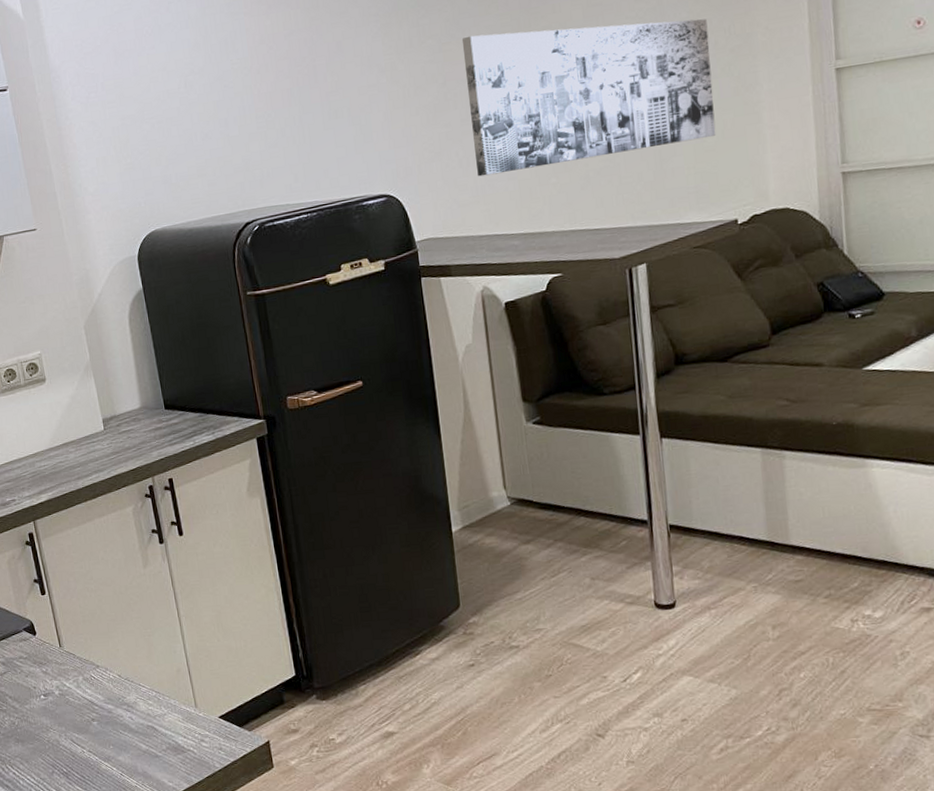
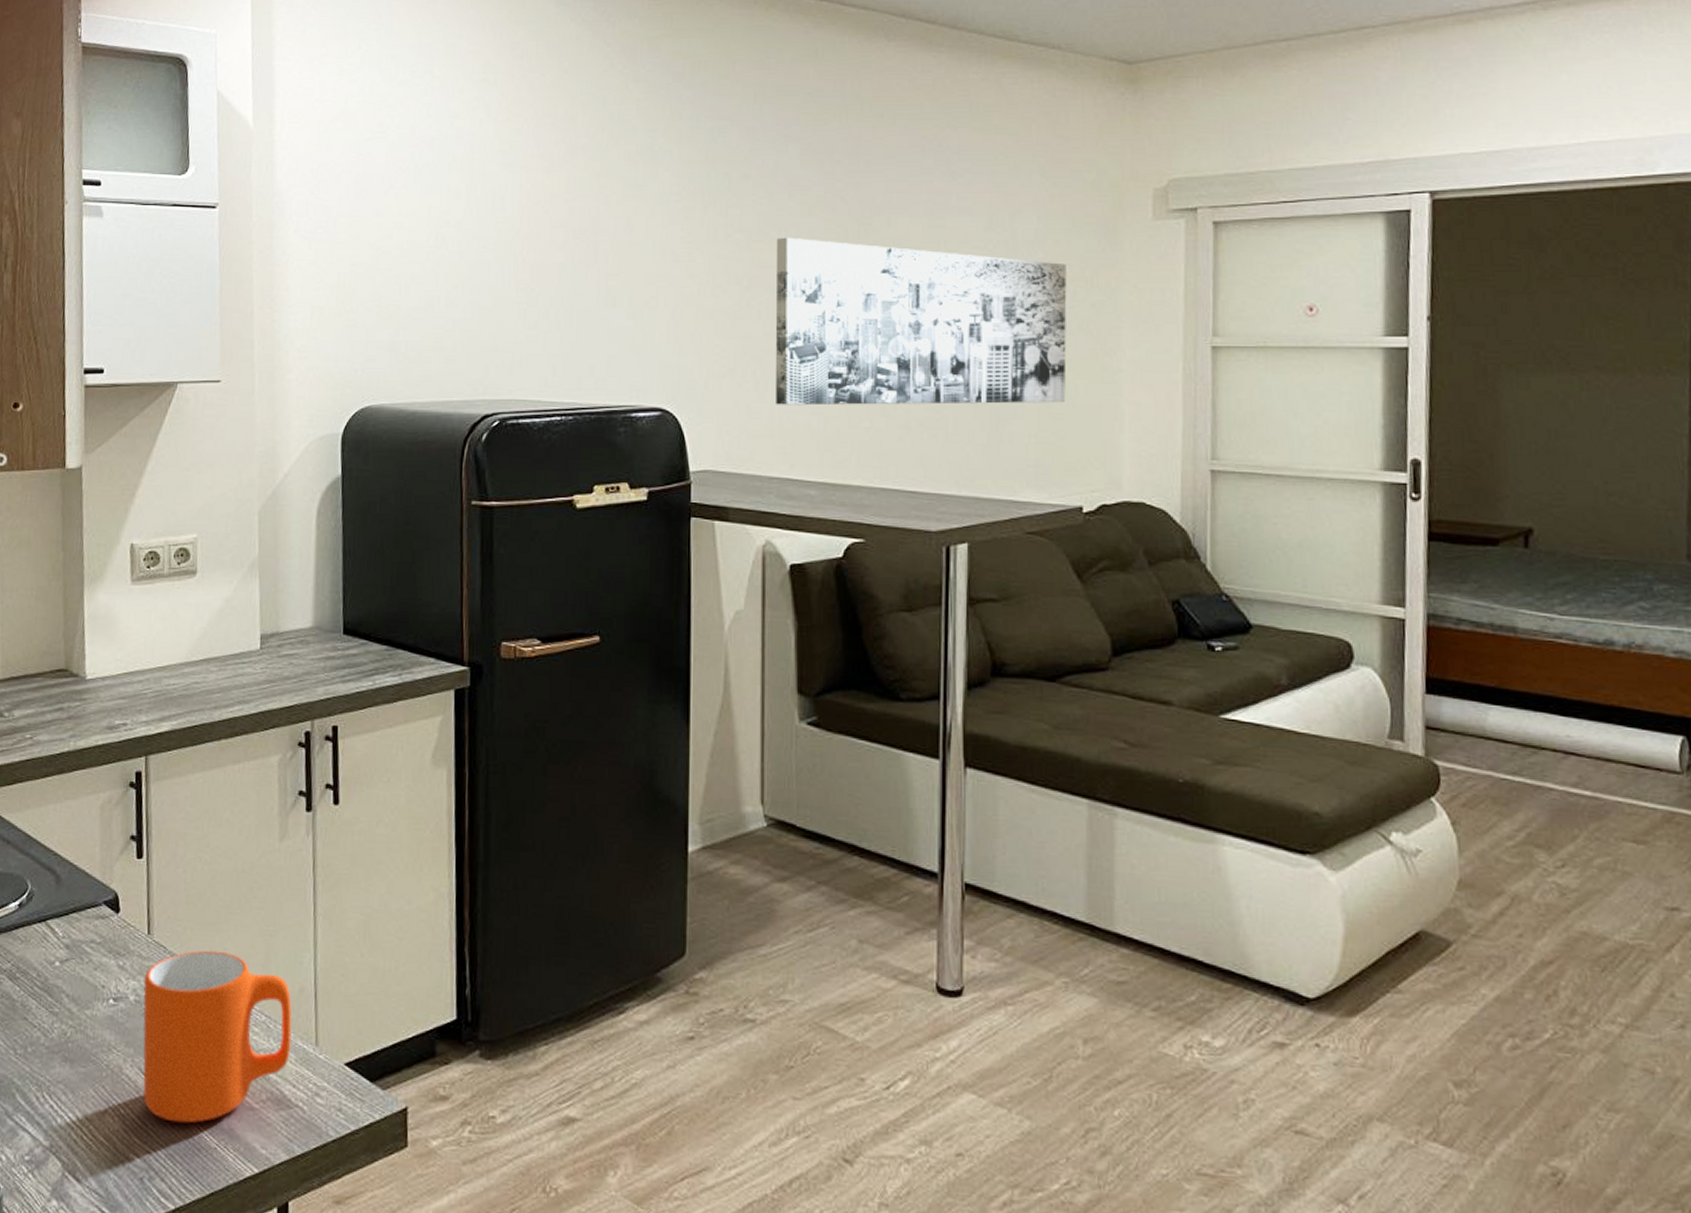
mug: none [63,651,178,773] -> present [143,950,292,1124]

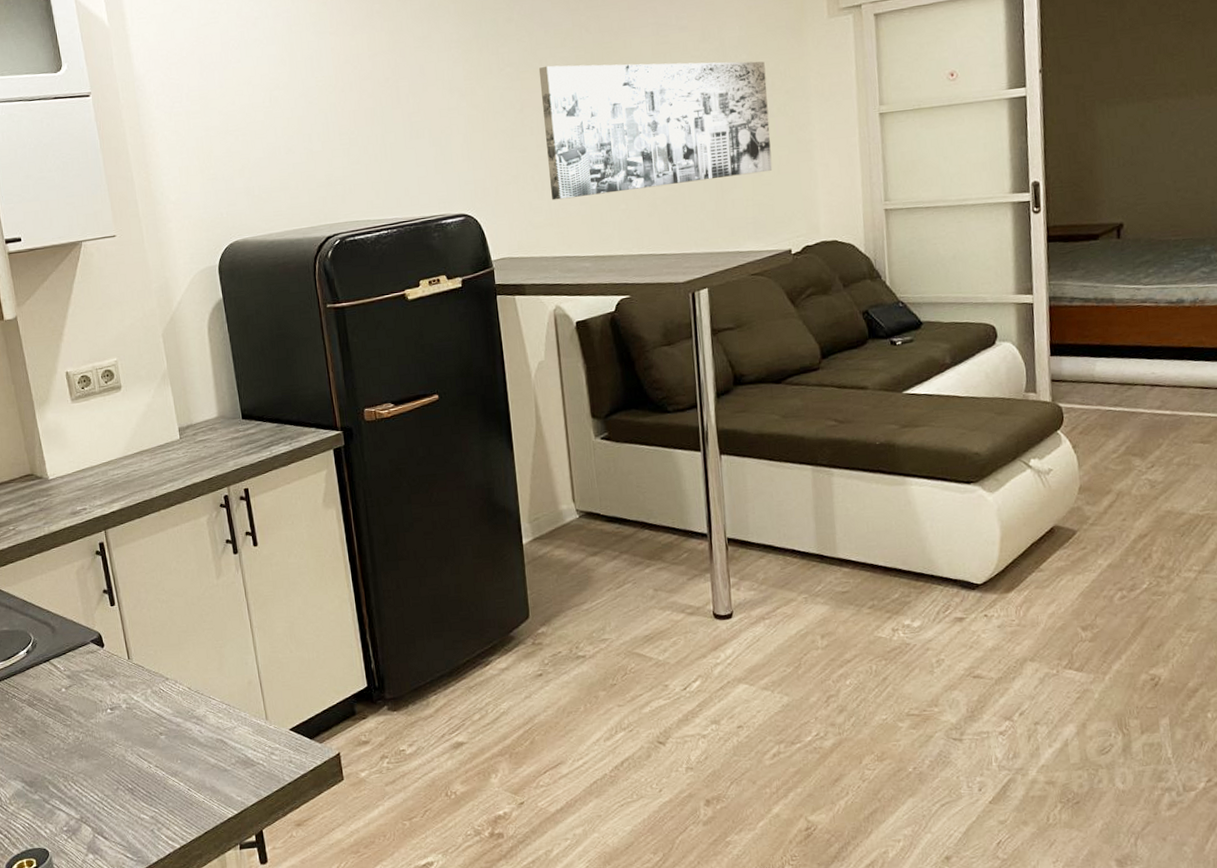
mug: present [143,950,292,1124] -> none [131,663,249,788]

